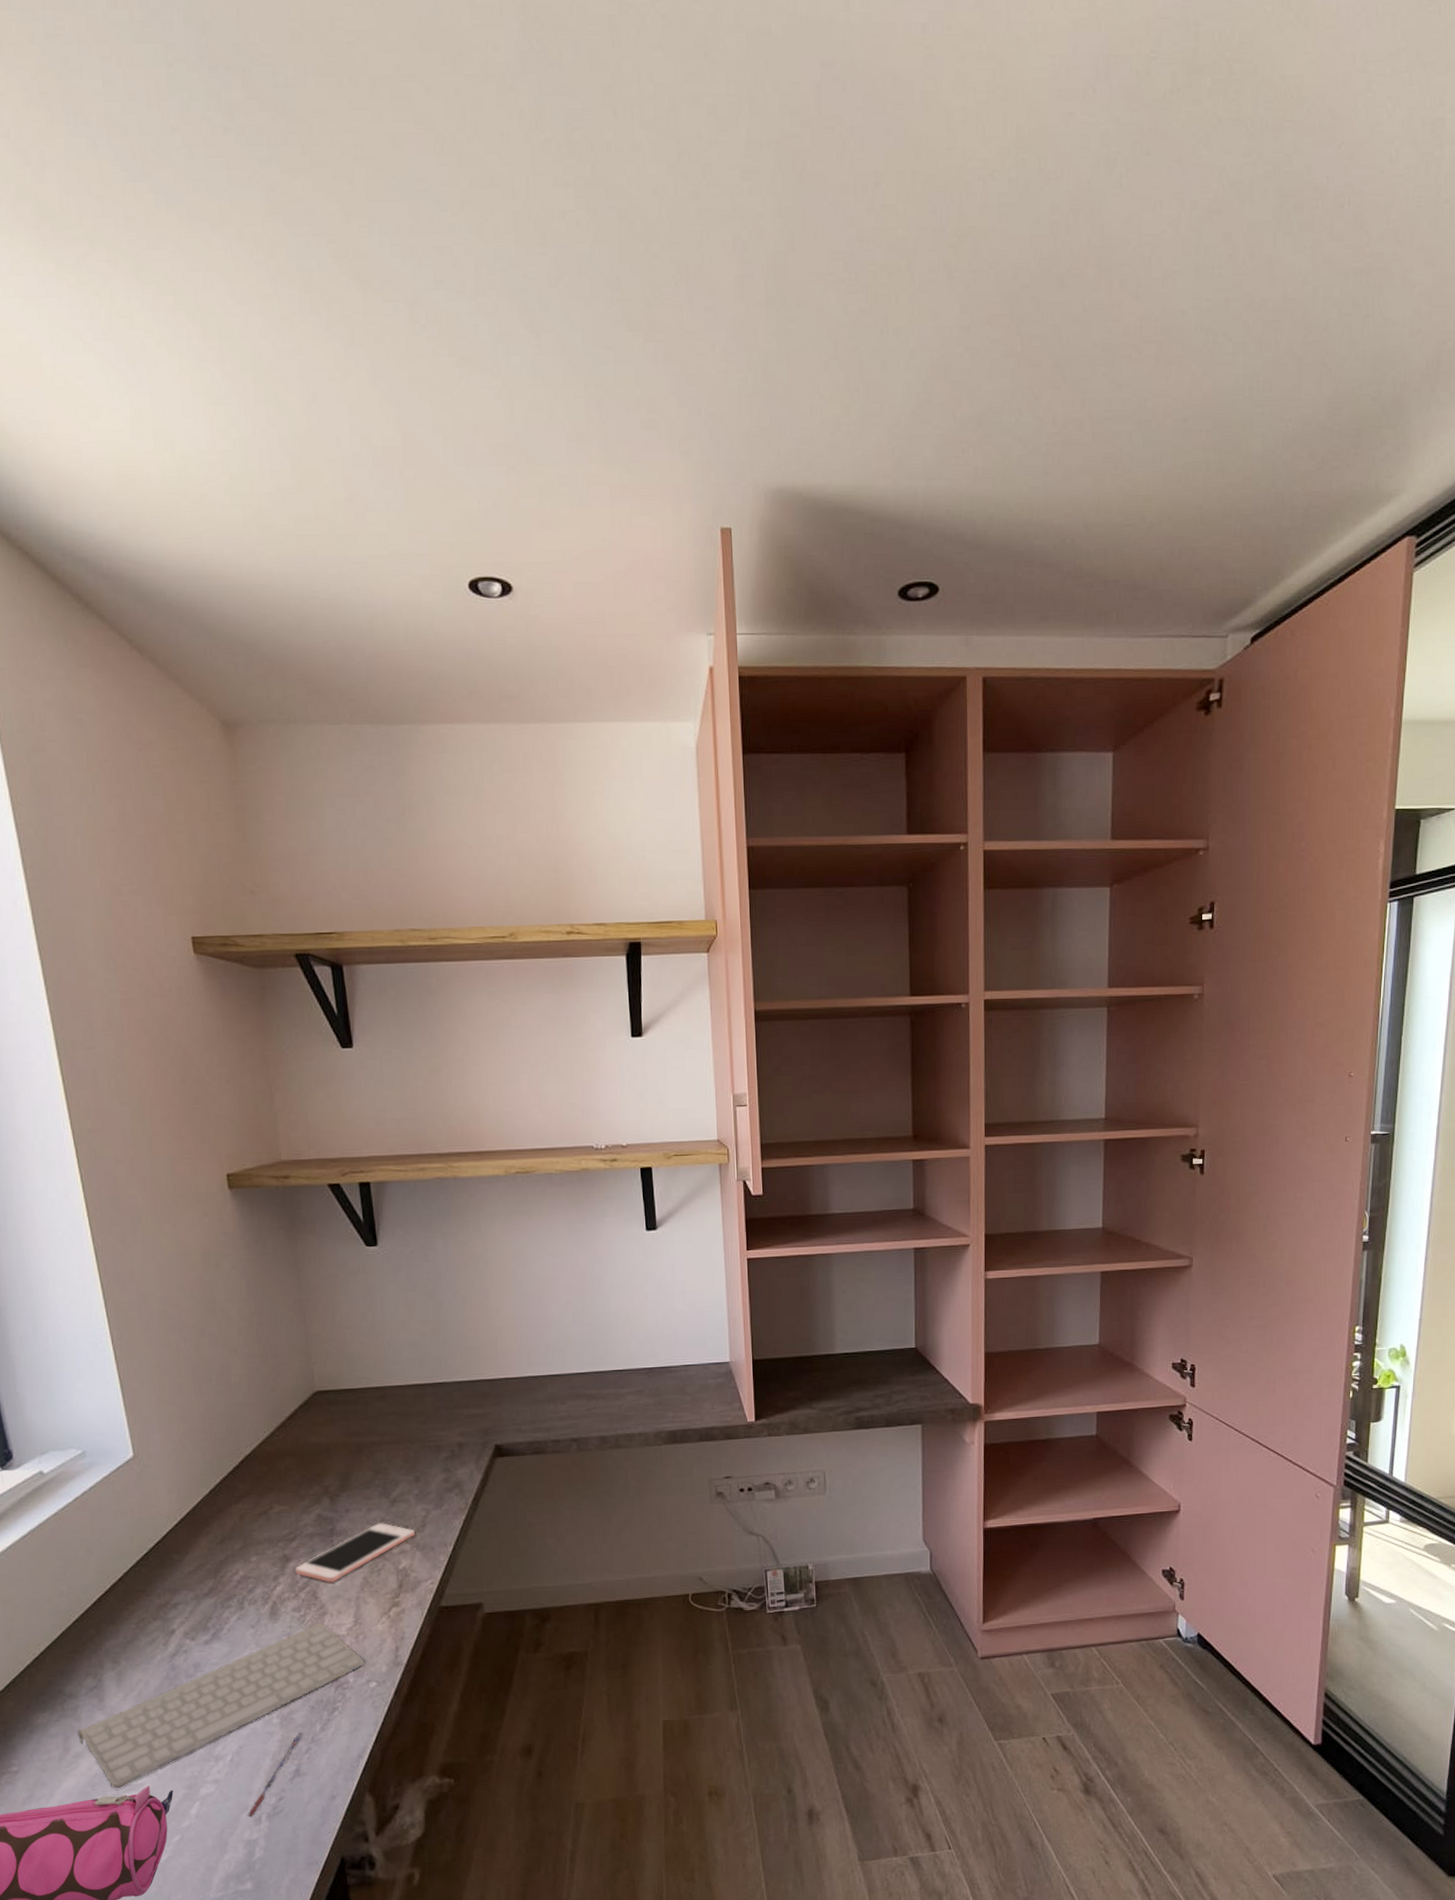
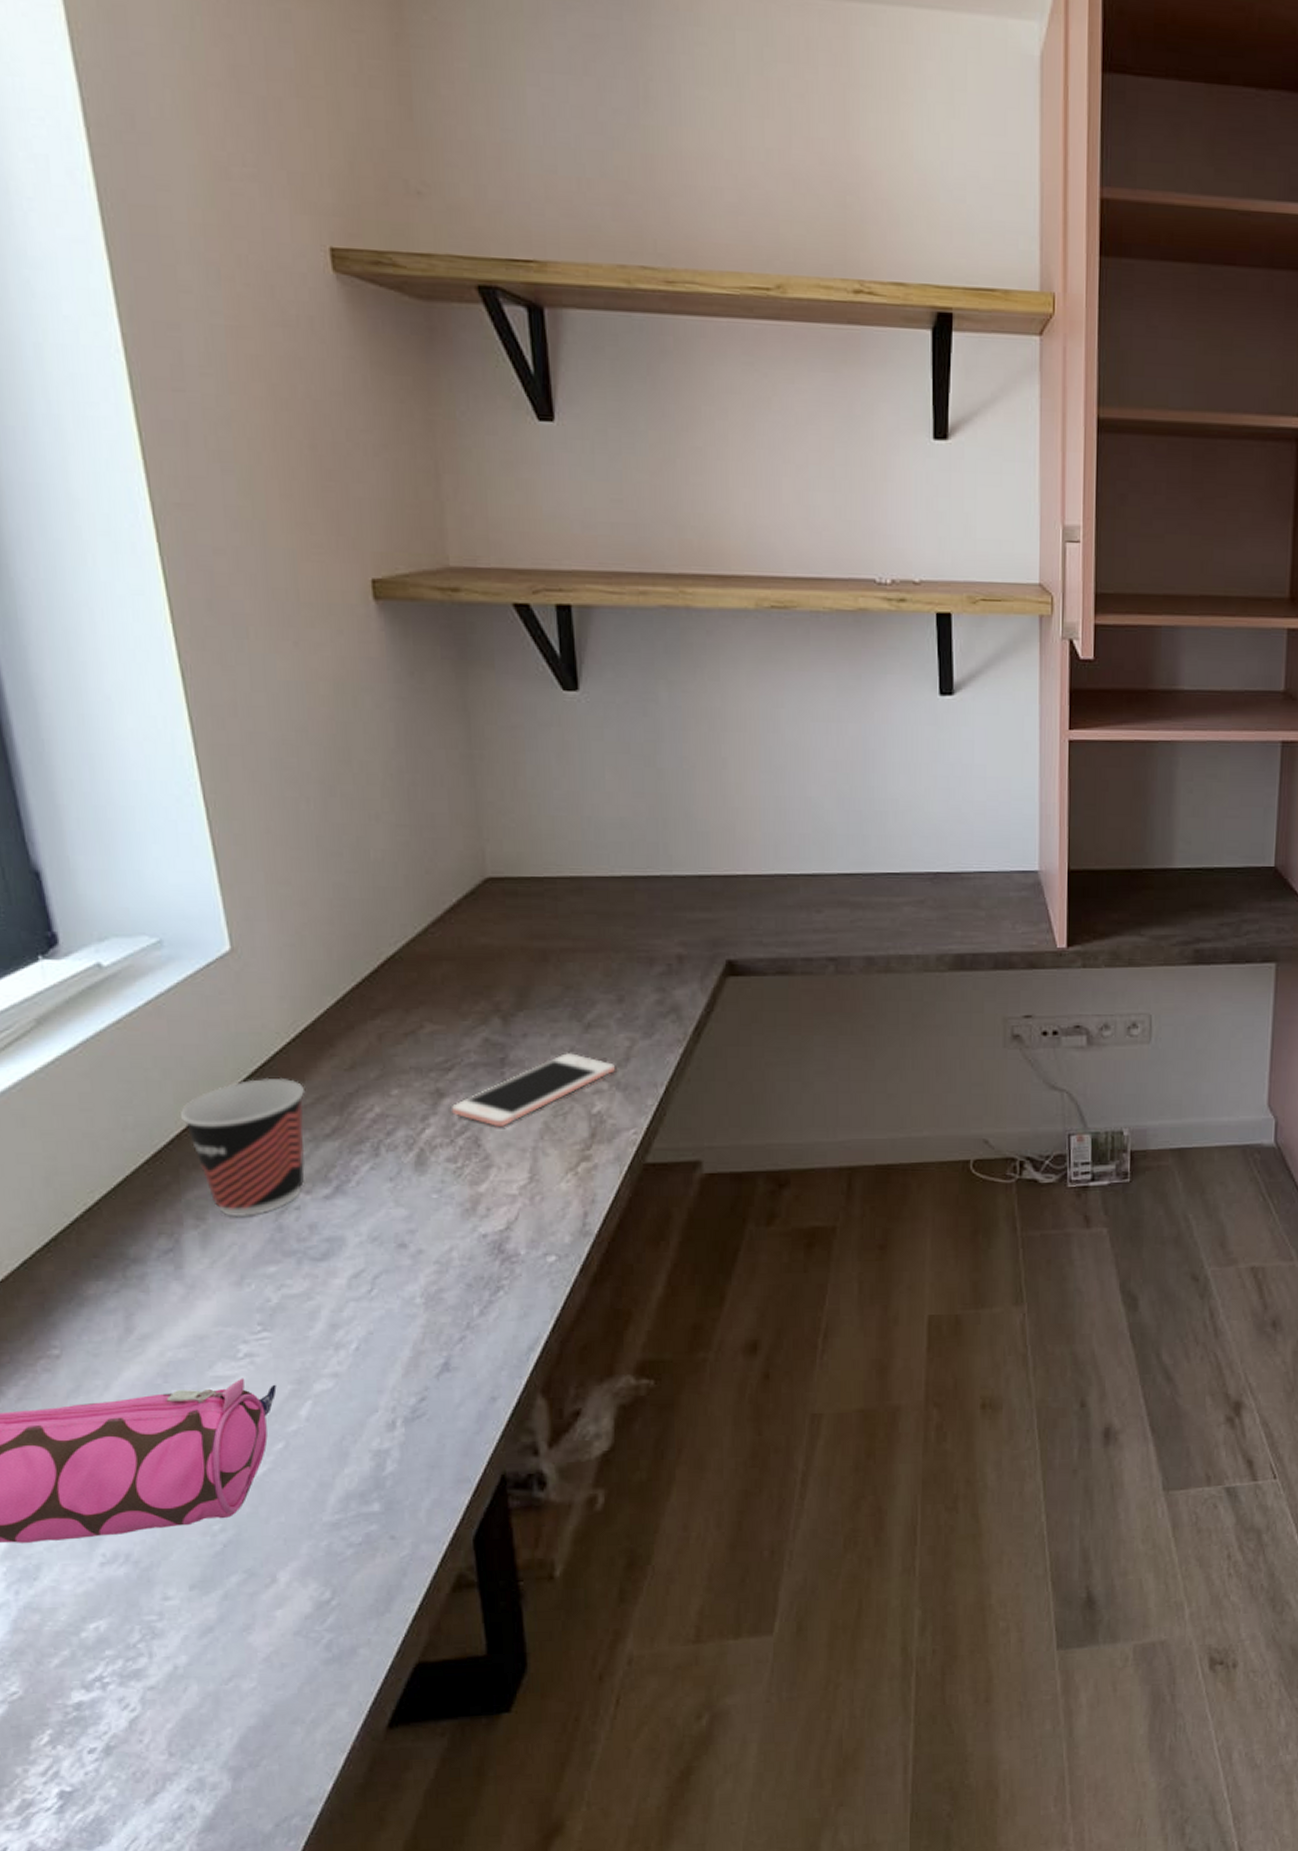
keyboard: present [77,1622,365,1789] -> none [144,1177,542,1381]
cup: none [100,1551,190,1661] -> present [179,1077,306,1218]
pen: present [248,1732,303,1818] -> none [377,1315,455,1422]

